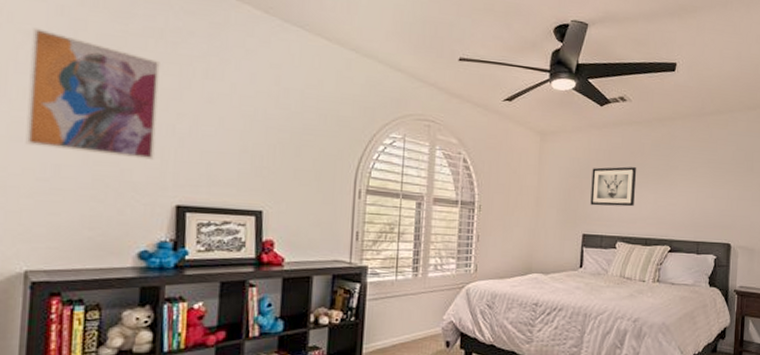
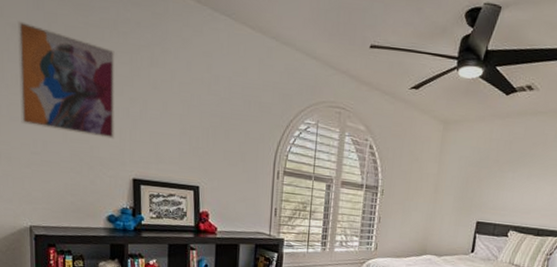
wall art: present [590,166,636,207] -> none [486,157,536,198]

